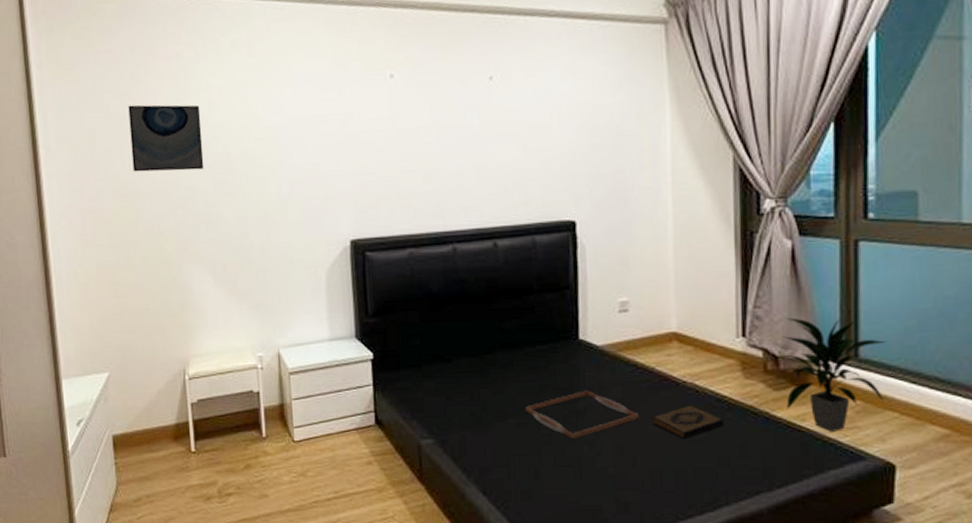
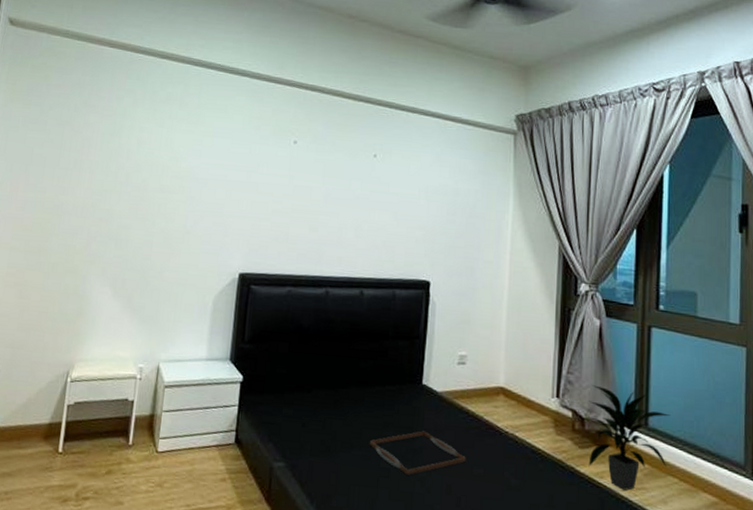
wall art: present [128,104,204,172] -> none [60,133,130,196]
hardback book: present [651,405,725,438] -> none [476,453,537,484]

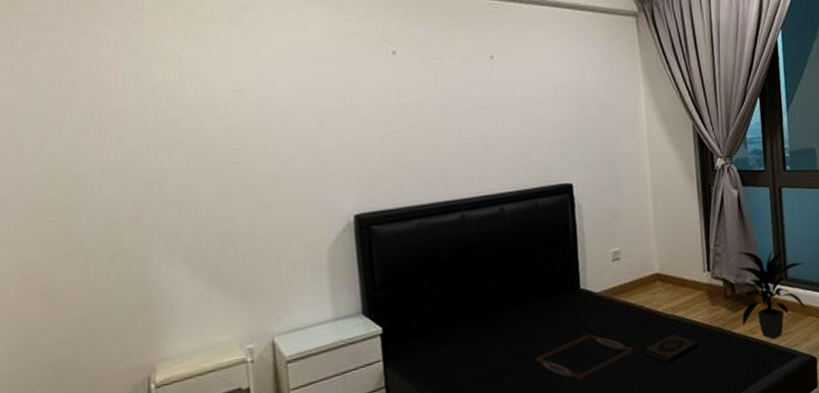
hardback book: none [476,453,537,484] -> present [643,333,699,364]

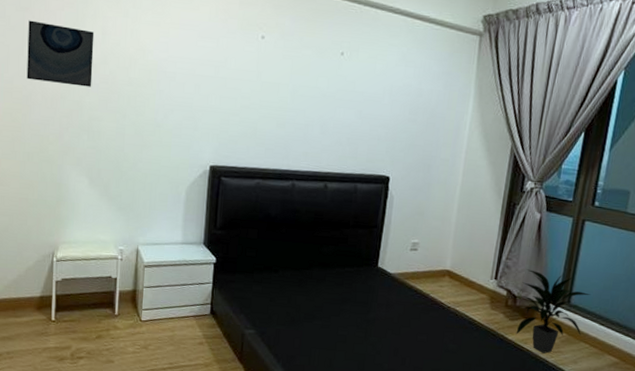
wall art: none [67,76,175,154] -> present [26,20,95,87]
serving tray: present [535,333,633,381] -> none [329,305,412,341]
hardback book: present [643,333,699,364] -> none [420,324,472,348]

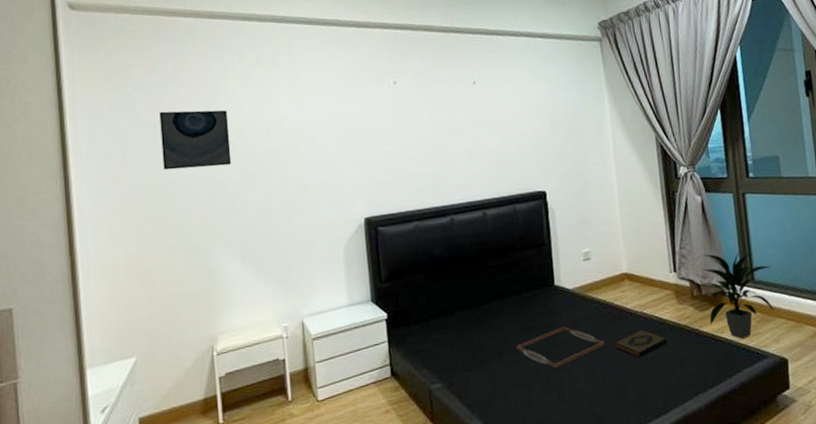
serving tray: none [329,305,412,341] -> present [516,326,605,369]
hardback book: none [420,324,472,348] -> present [614,329,668,358]

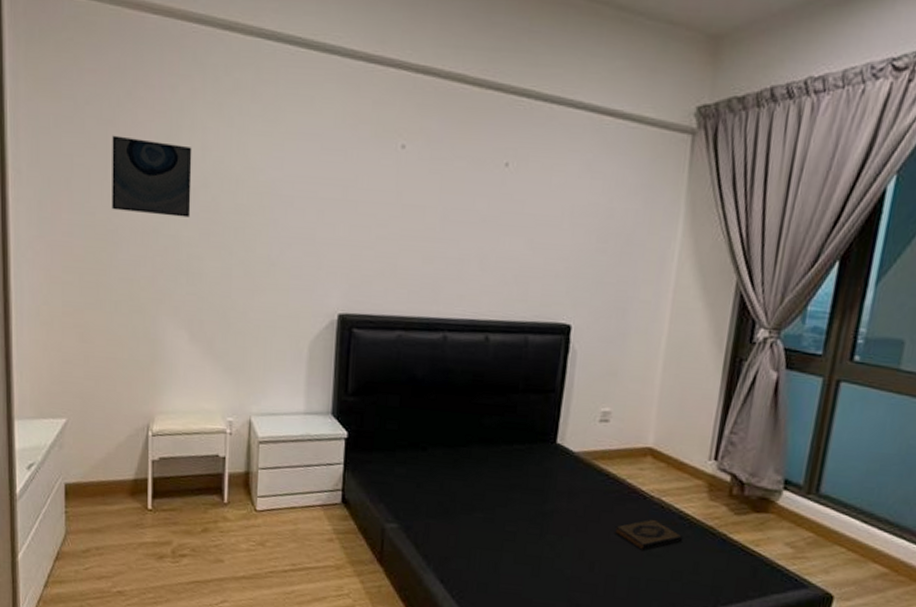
serving tray: present [516,326,605,369] -> none [493,493,603,539]
indoor plant: present [702,251,775,339] -> none [743,447,848,559]

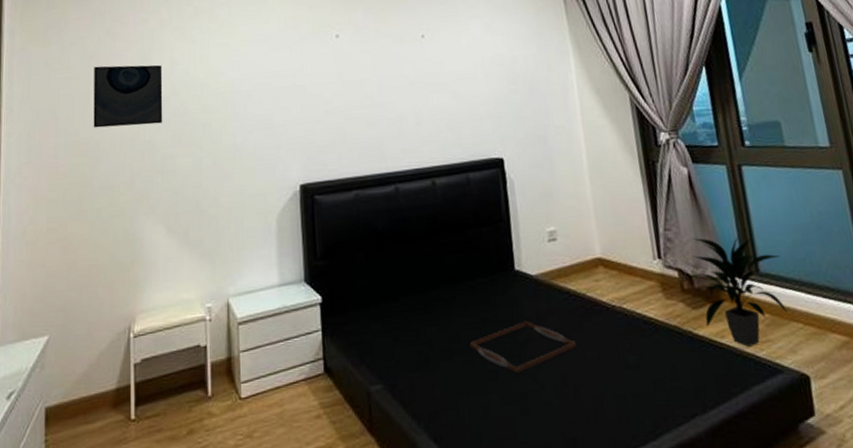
serving tray: none [493,493,603,539] -> present [469,321,576,373]
hardback book: present [614,519,684,551] -> none [587,329,655,364]
indoor plant: none [743,447,848,559] -> present [692,236,789,347]

